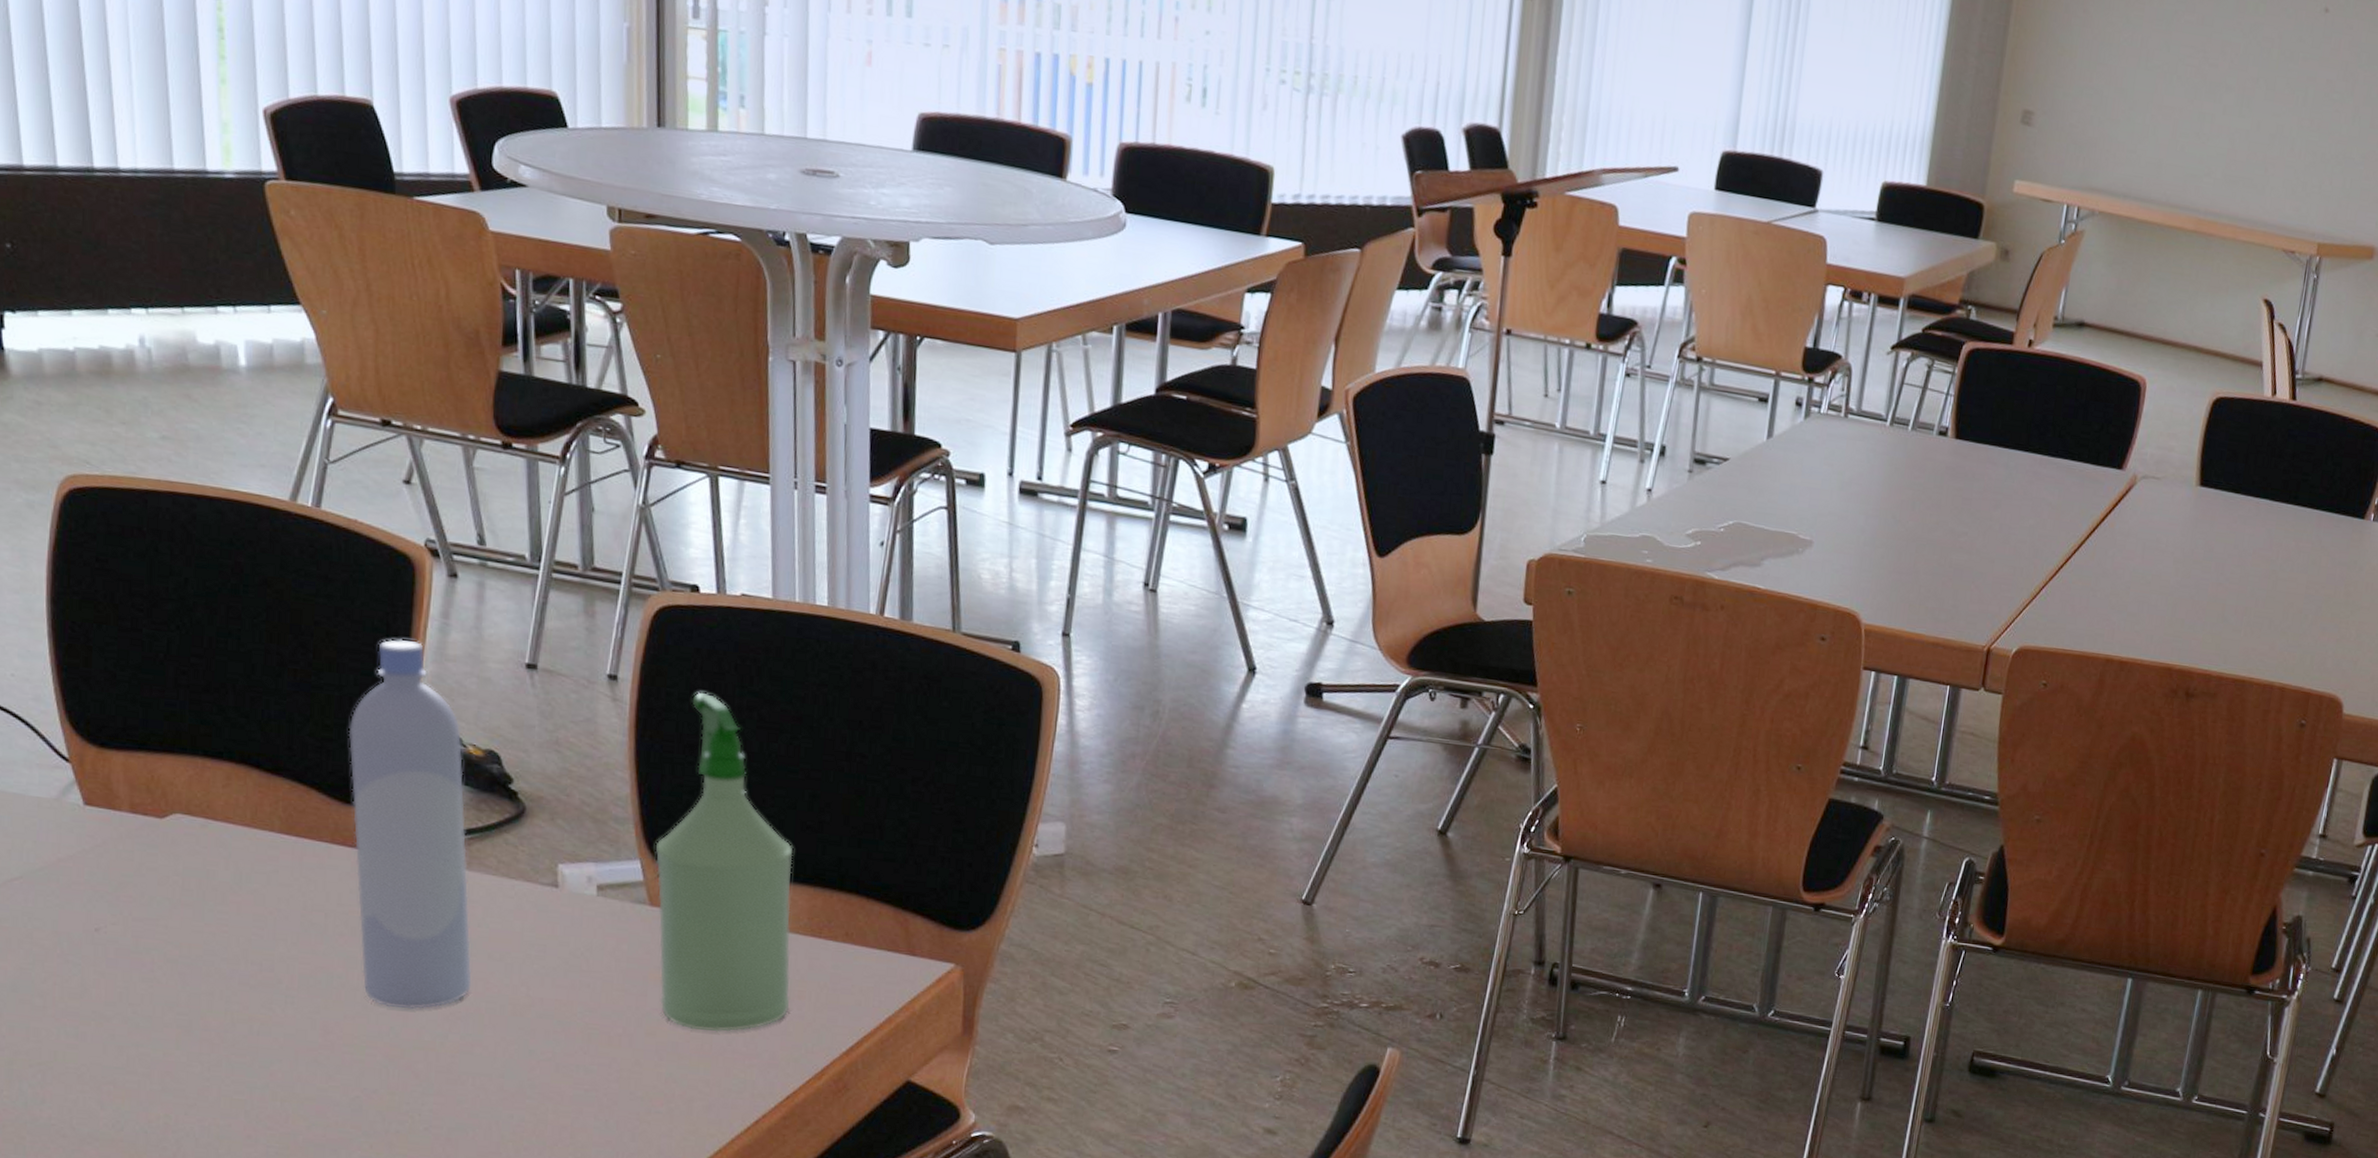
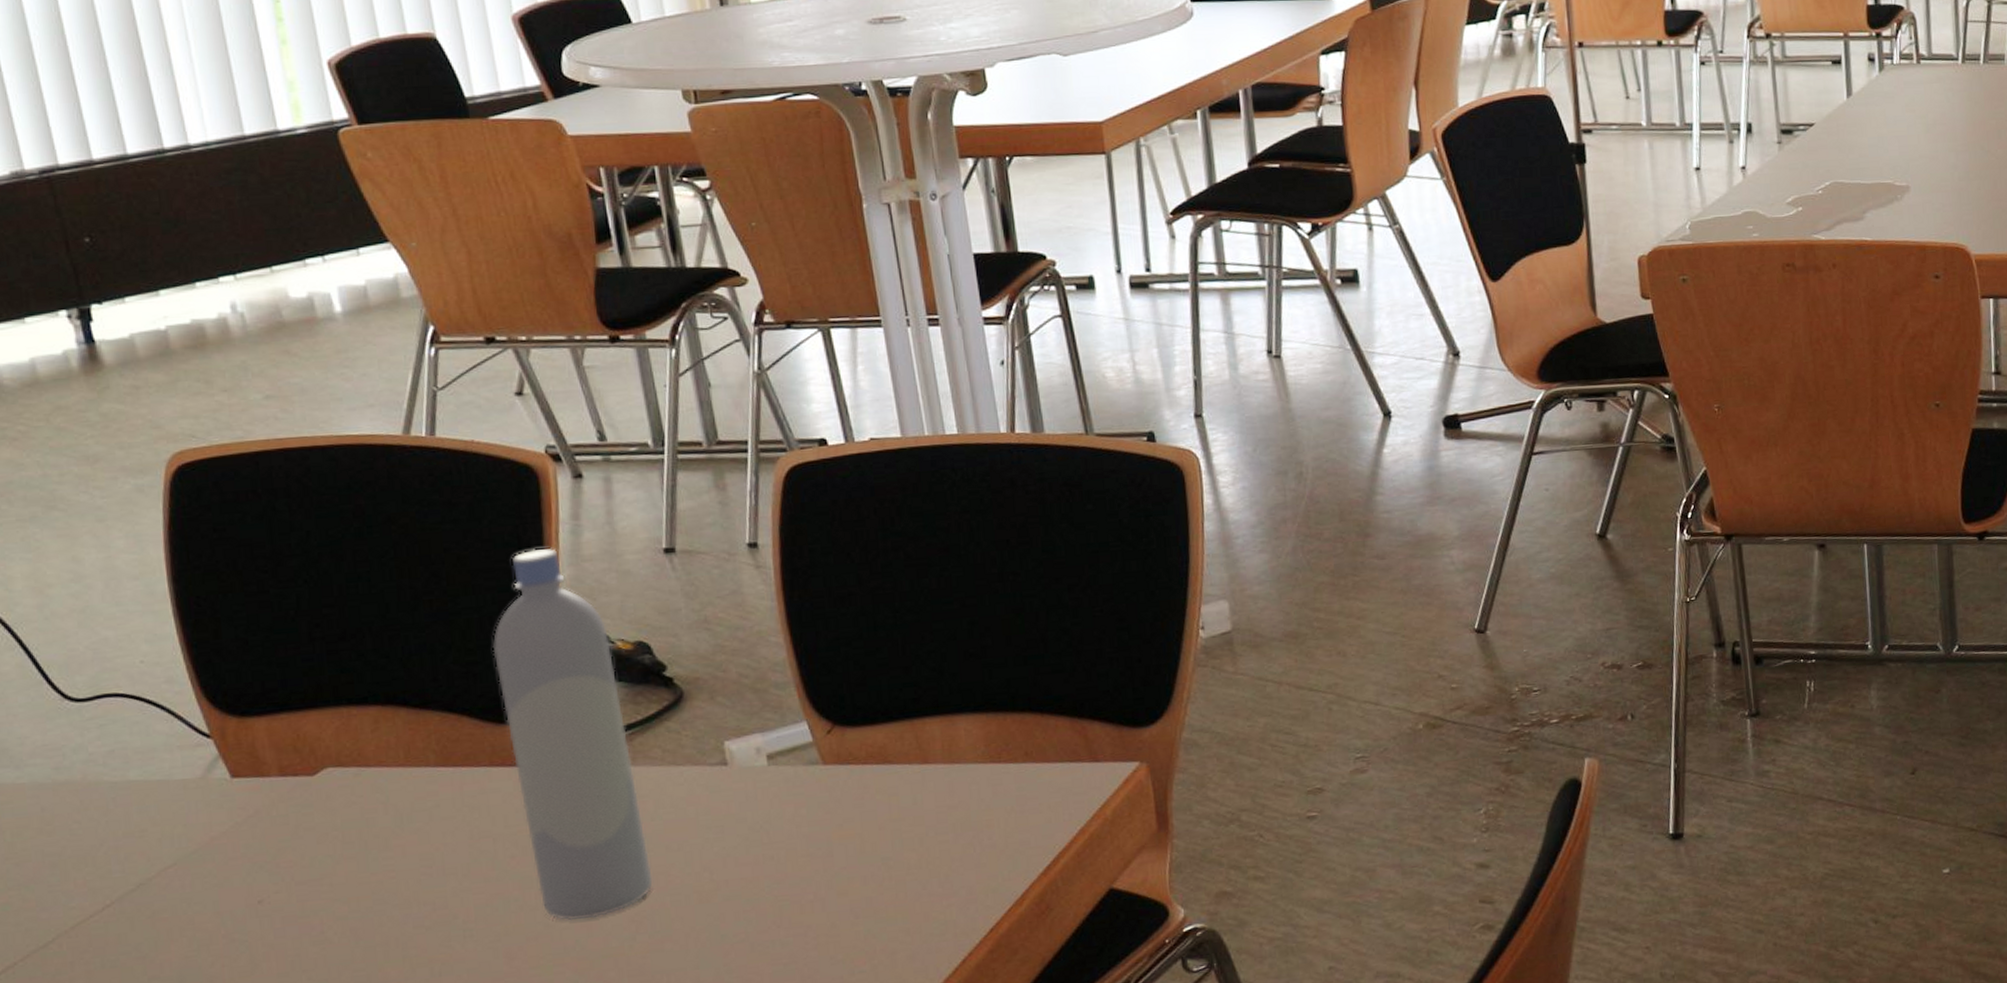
spray bottle: present [655,692,794,1032] -> none [819,542,979,881]

